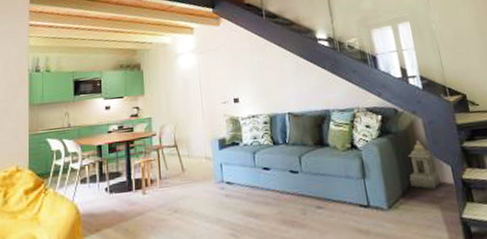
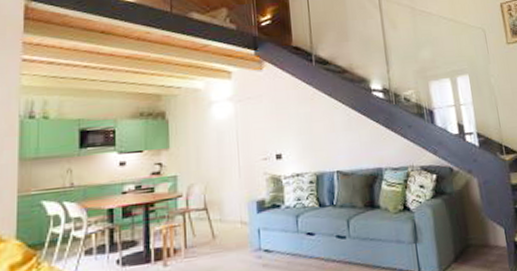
lantern: present [408,140,441,190] -> none [462,201,494,254]

